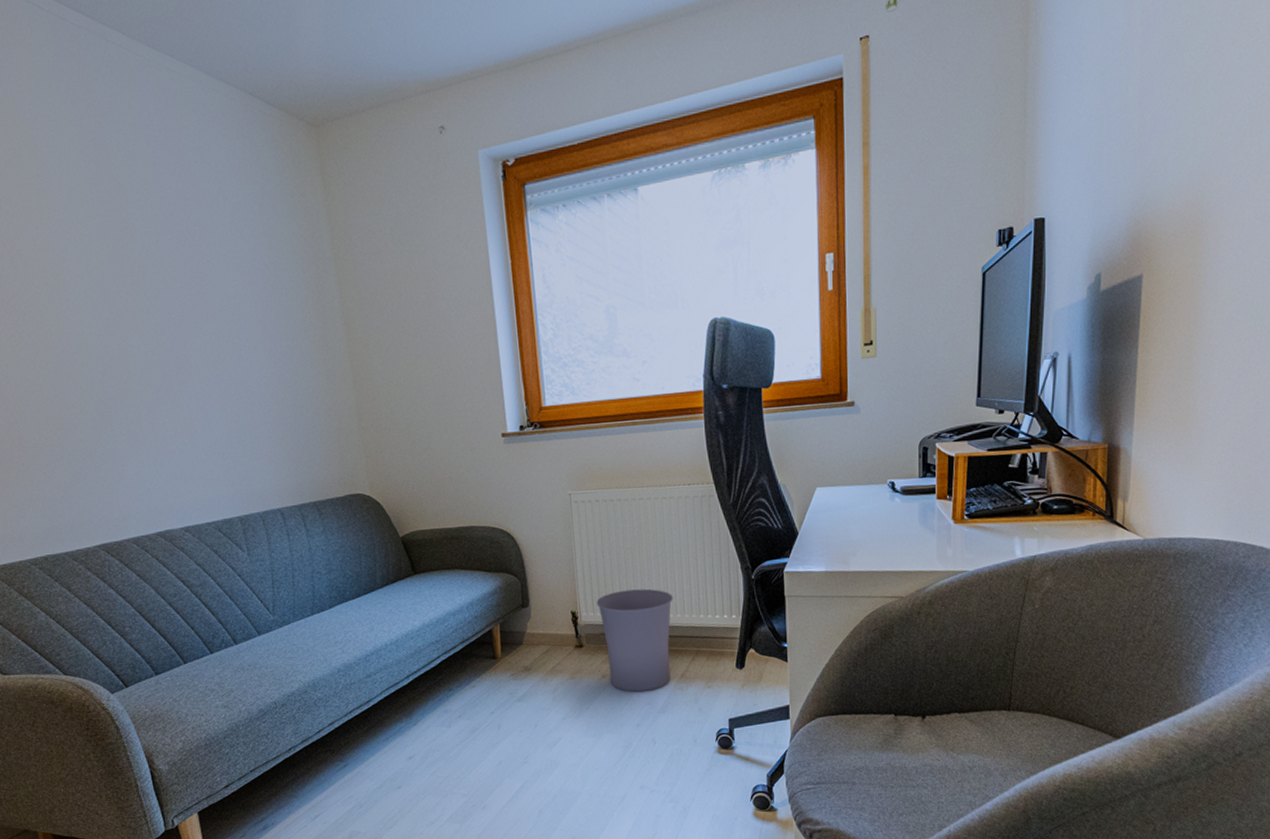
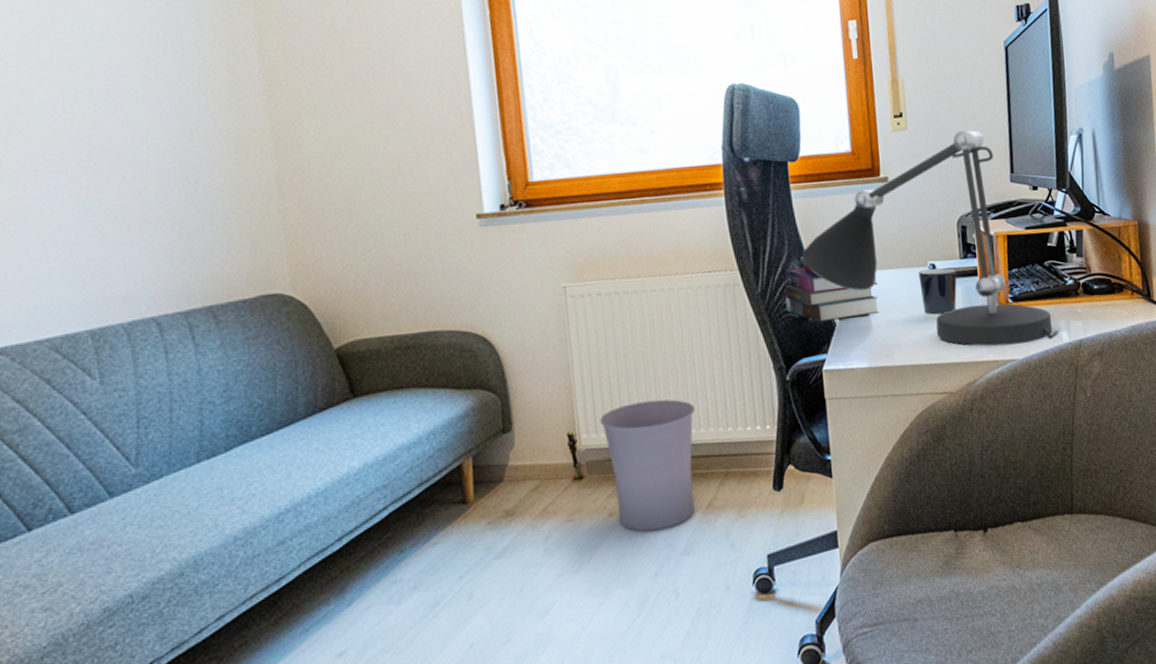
books: none [751,473,839,531] -> present [782,257,879,323]
desk lamp: none [770,356,1013,558] -> present [801,130,1059,347]
mug: none [878,485,915,531] -> present [918,268,957,318]

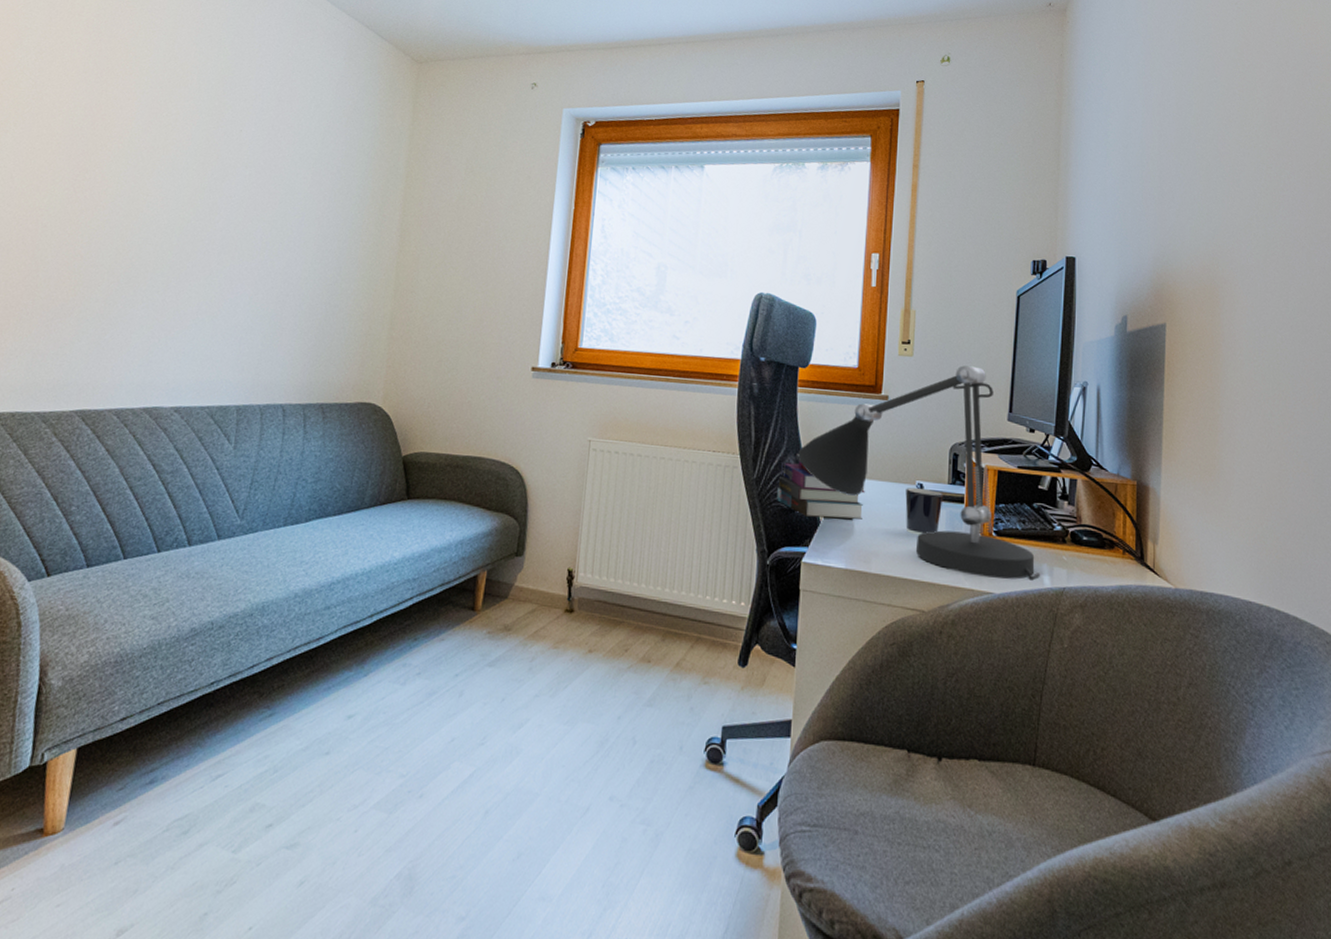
waste bin: present [600,399,695,532] -> none [596,554,680,677]

